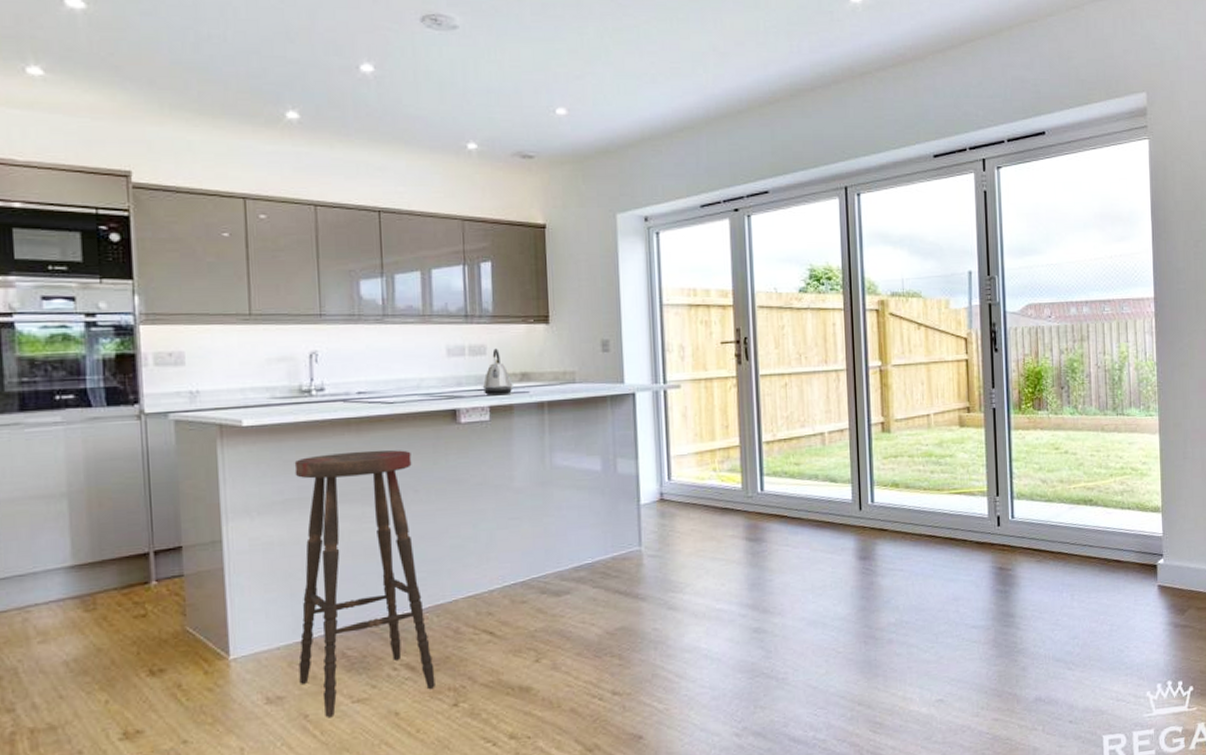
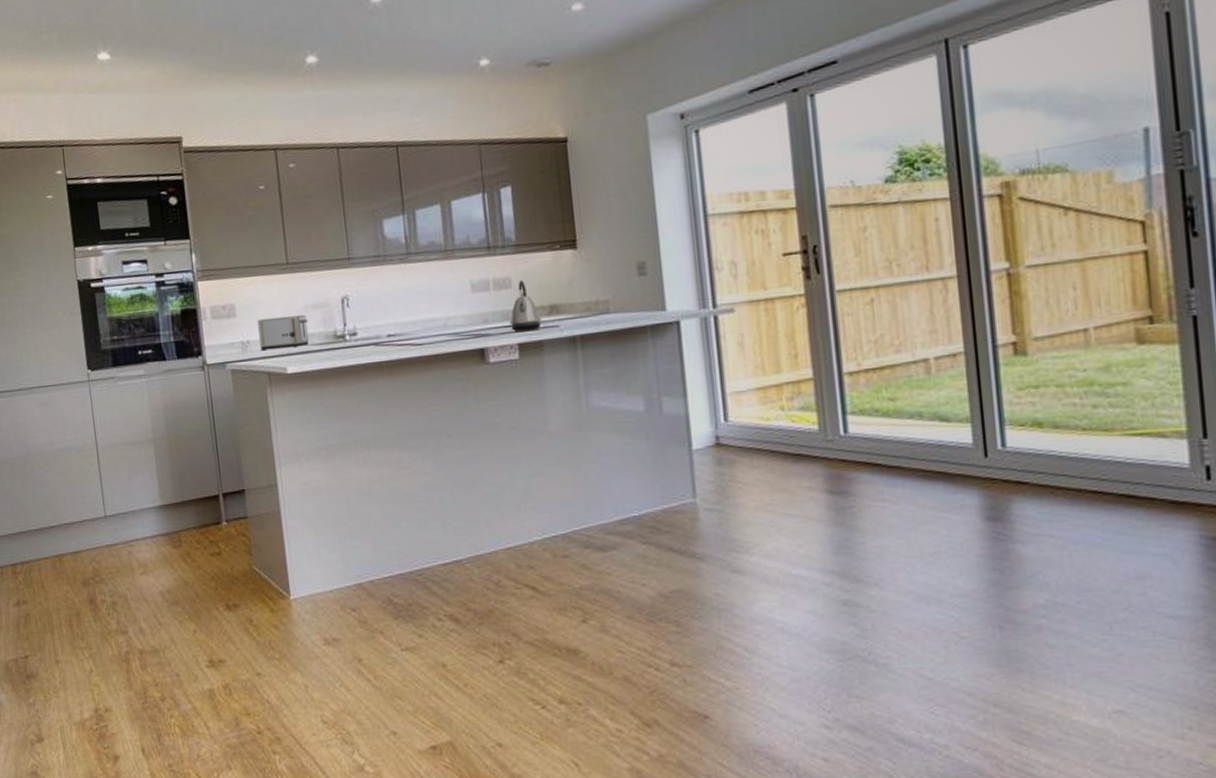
toaster: none [209,366,270,402] -> present [256,314,309,351]
bar stool: present [294,450,435,717] -> none [334,393,480,662]

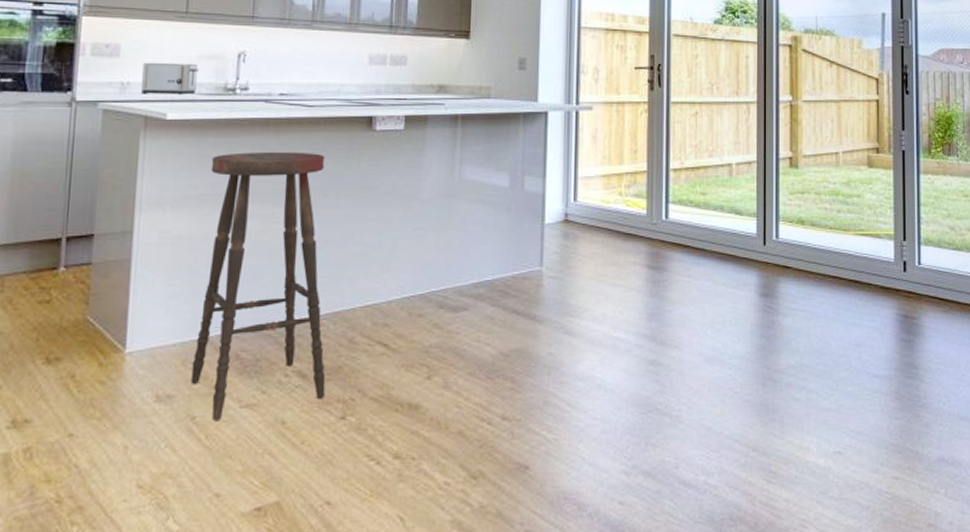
bar stool: none [334,393,480,662] -> present [191,151,326,420]
kettle: present [509,280,542,333] -> none [400,60,430,106]

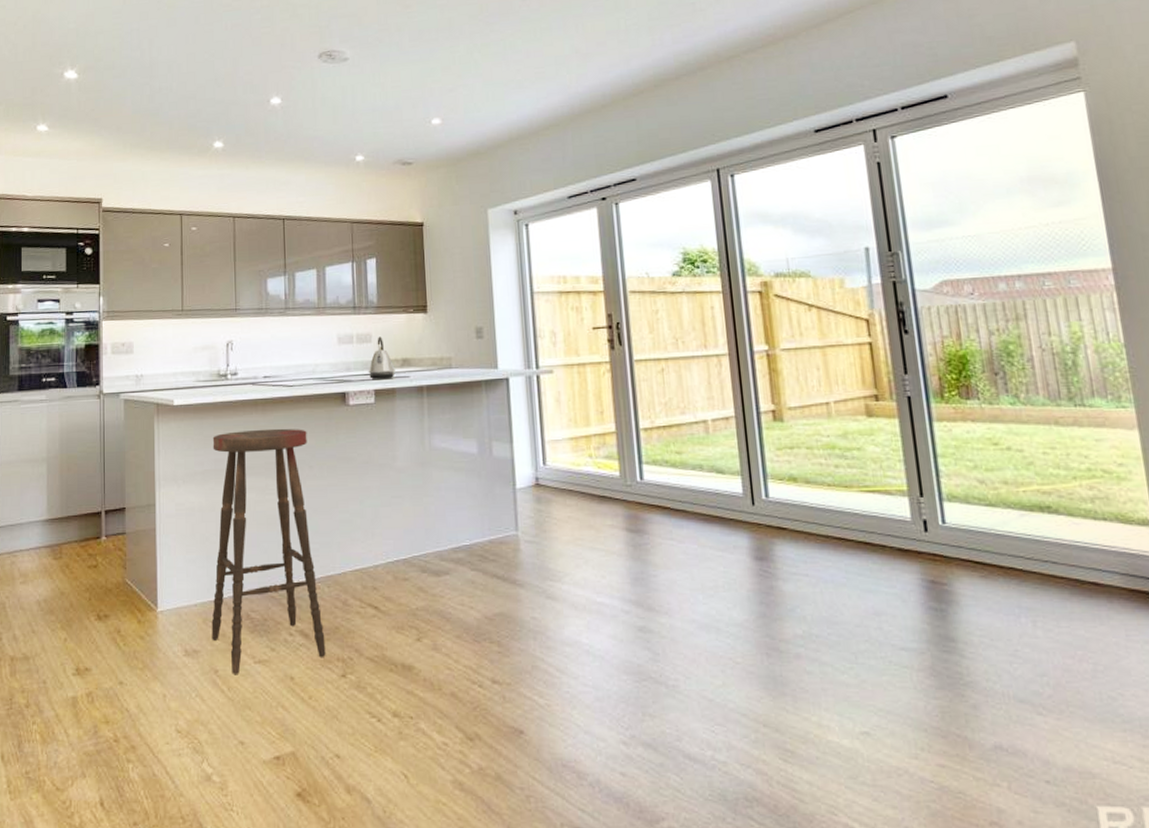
toaster: present [140,62,199,95] -> none [151,354,196,384]
kettle: none [400,60,430,106] -> present [368,336,395,380]

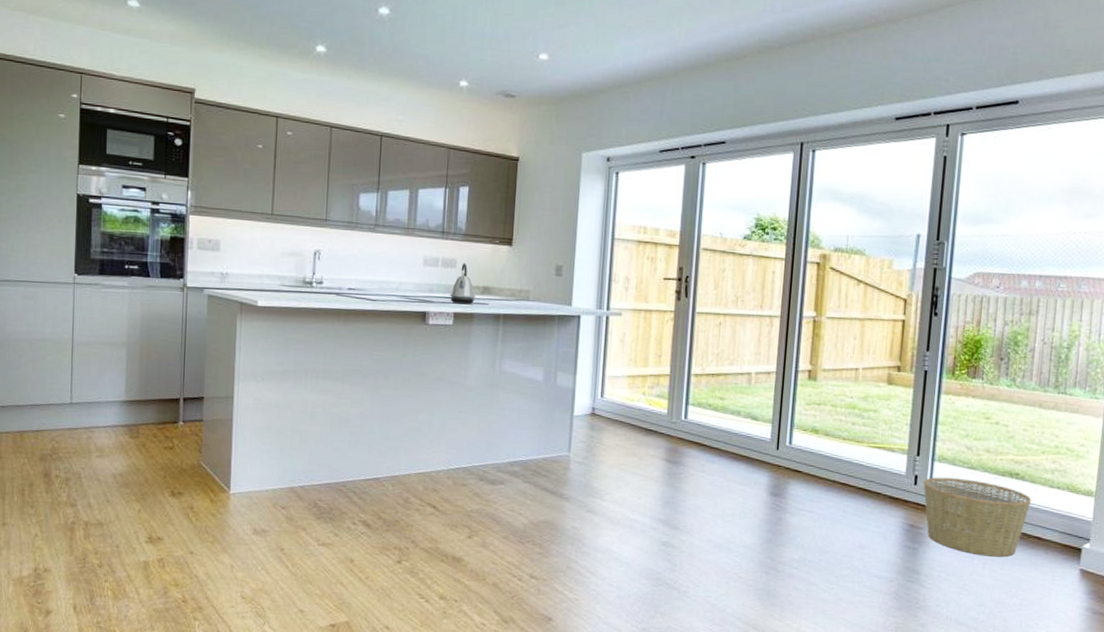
bar stool: present [211,428,326,674] -> none [280,337,386,553]
basket: none [935,519,1076,612] -> present [923,477,1032,558]

